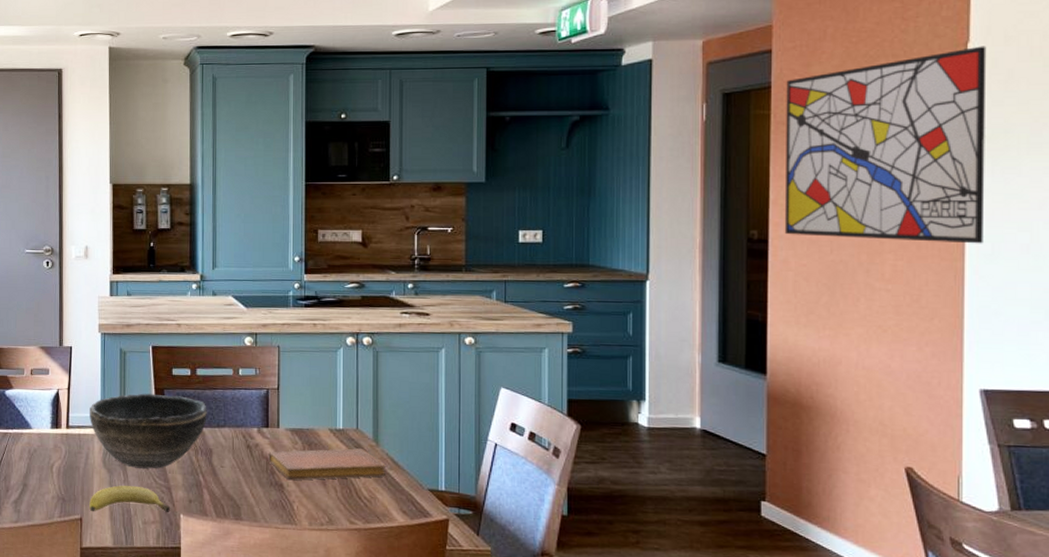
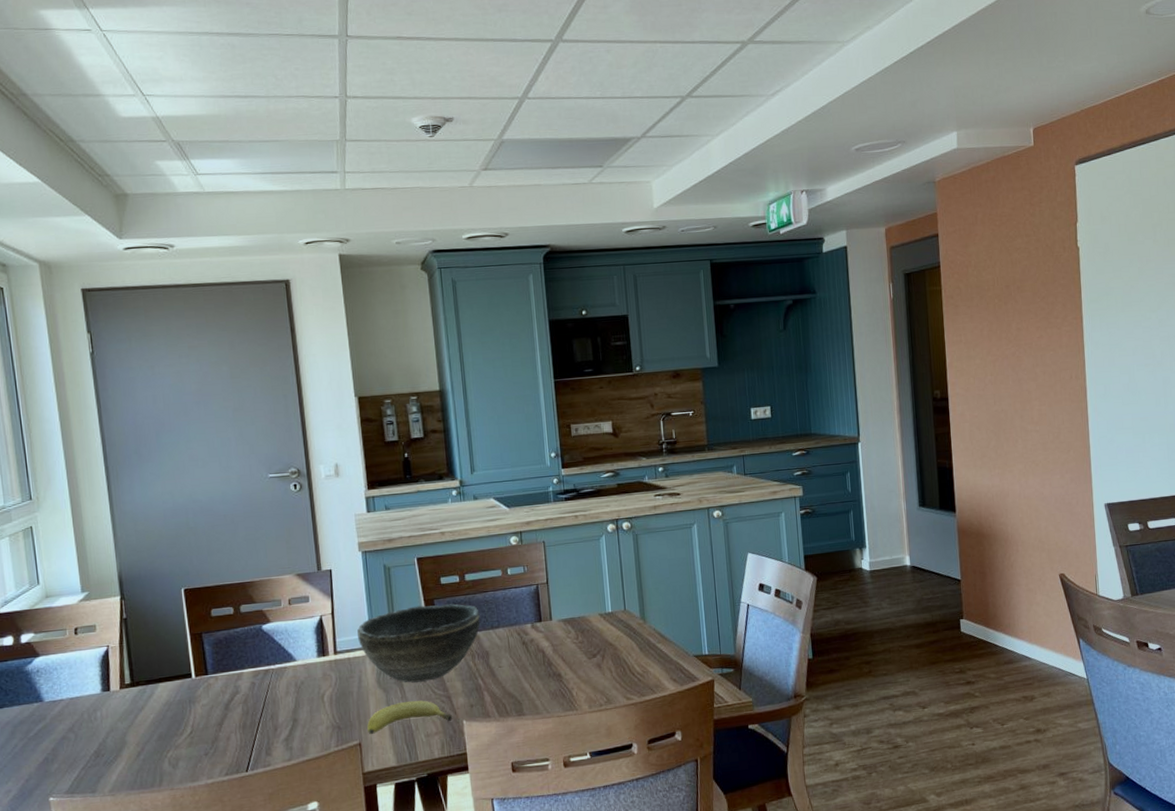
notebook: present [268,448,387,480] -> none [544,628,656,669]
wall art: present [784,46,987,244] -> none [951,225,1099,392]

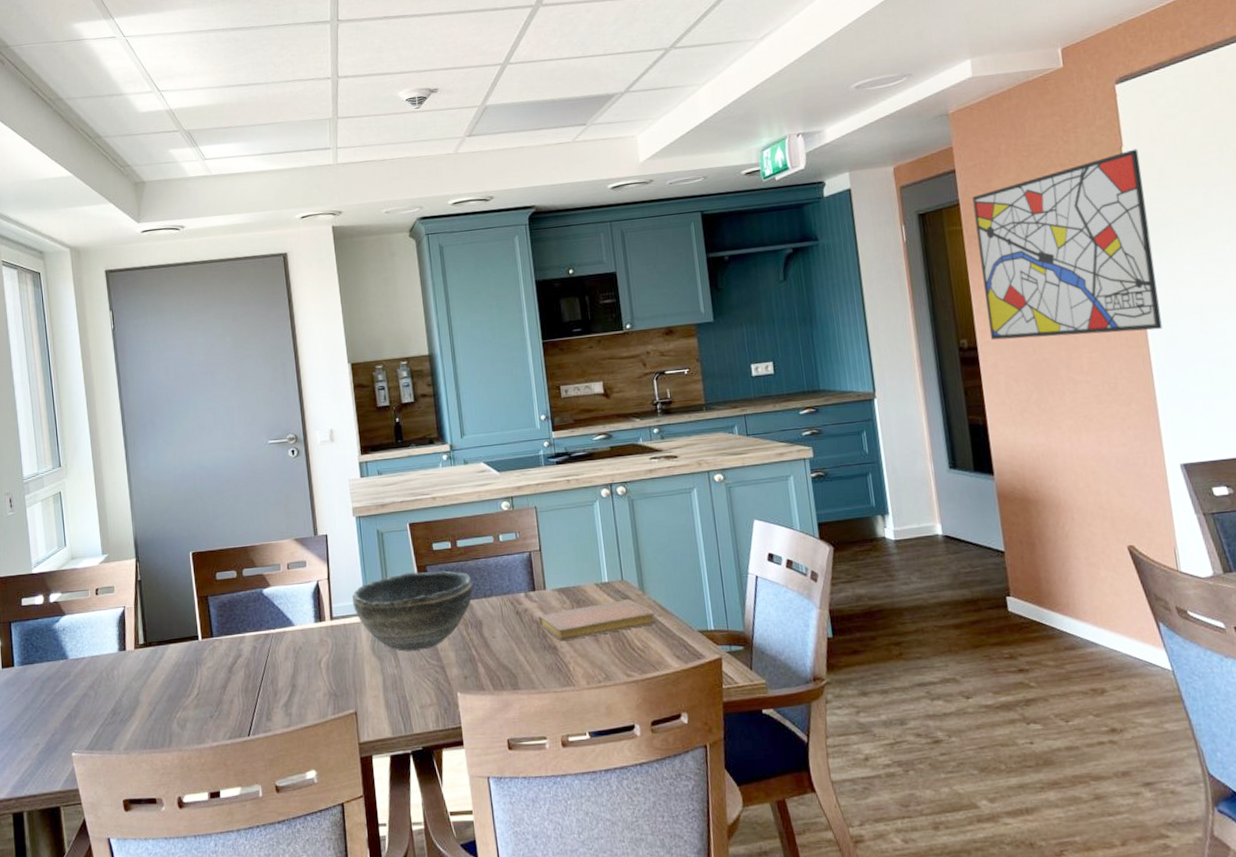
fruit: present [367,700,453,734] -> none [363,669,447,703]
notebook: none [544,628,656,669] -> present [538,599,656,642]
wall art: none [951,225,1099,392] -> present [972,149,1163,341]

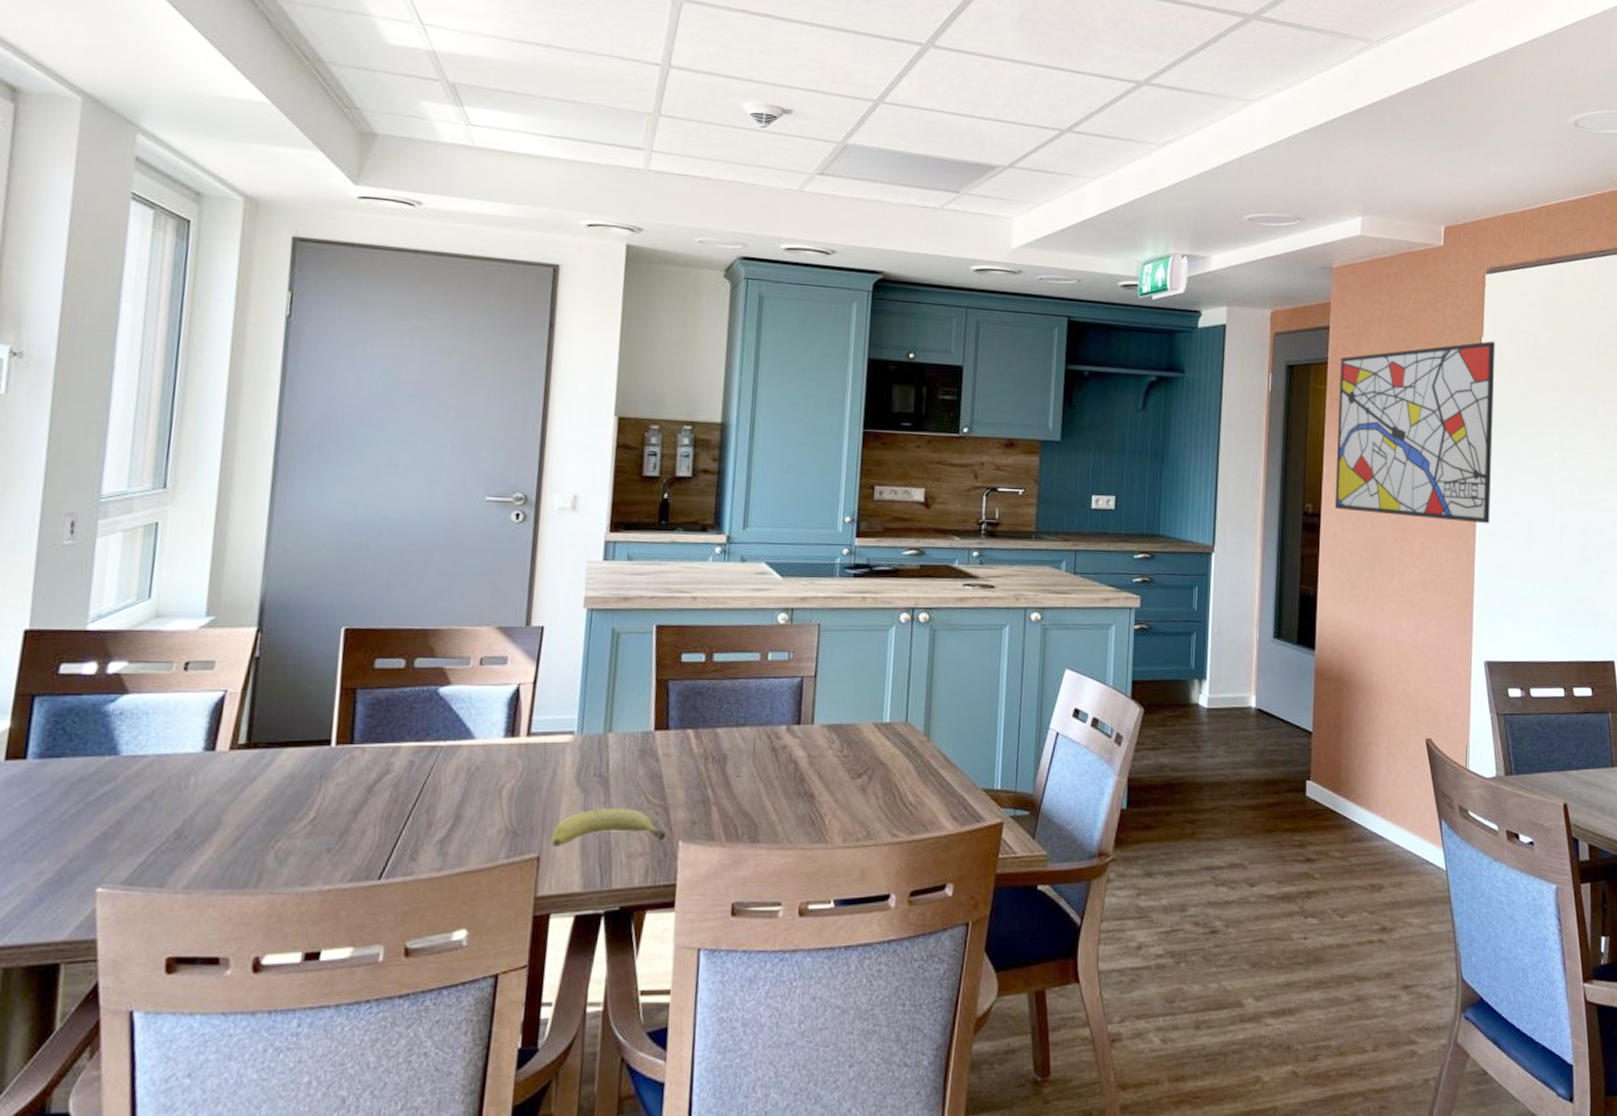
bowl: present [352,570,473,652] -> none [561,686,724,785]
fruit: none [363,669,447,703] -> present [552,807,667,846]
notebook: present [538,599,656,642] -> none [797,745,938,789]

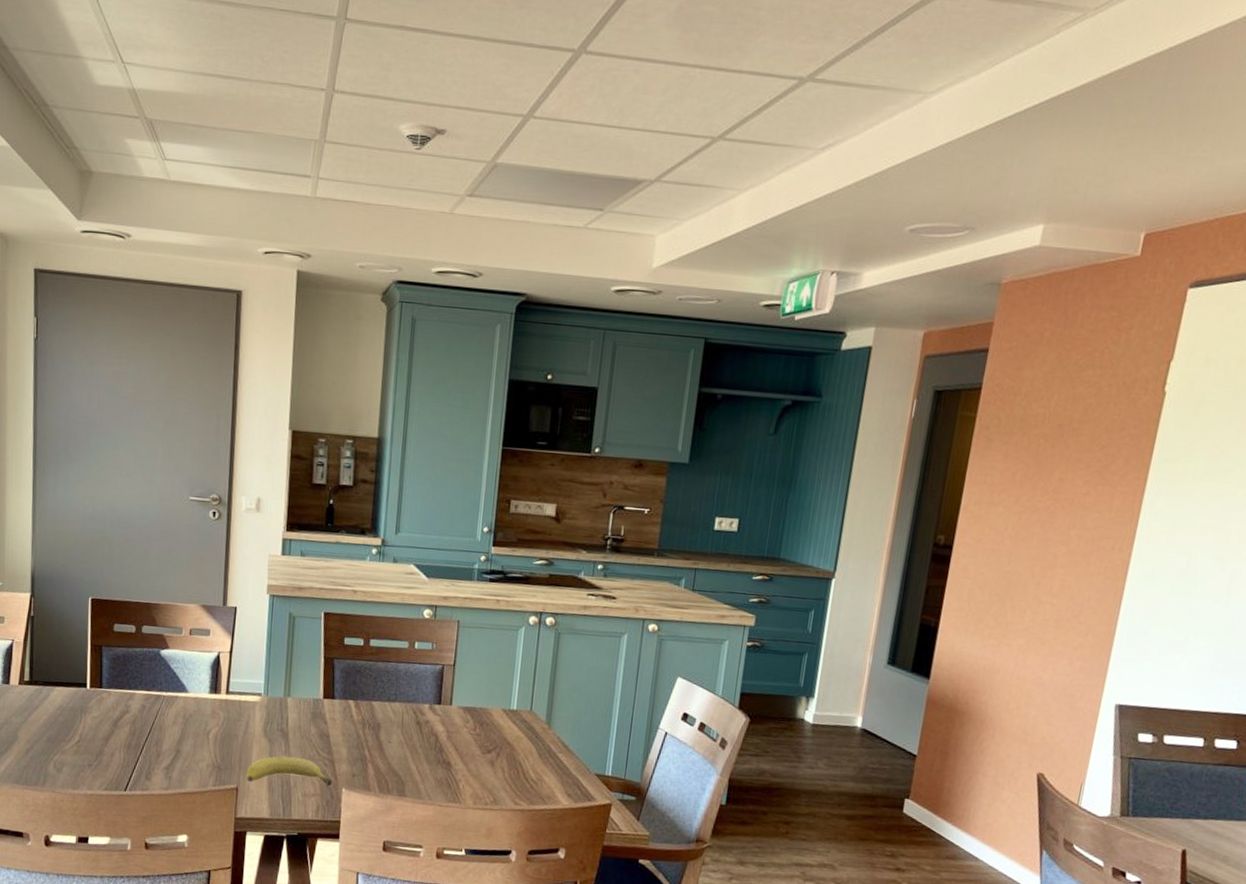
wall art: present [1334,341,1495,524] -> none [969,365,1187,566]

